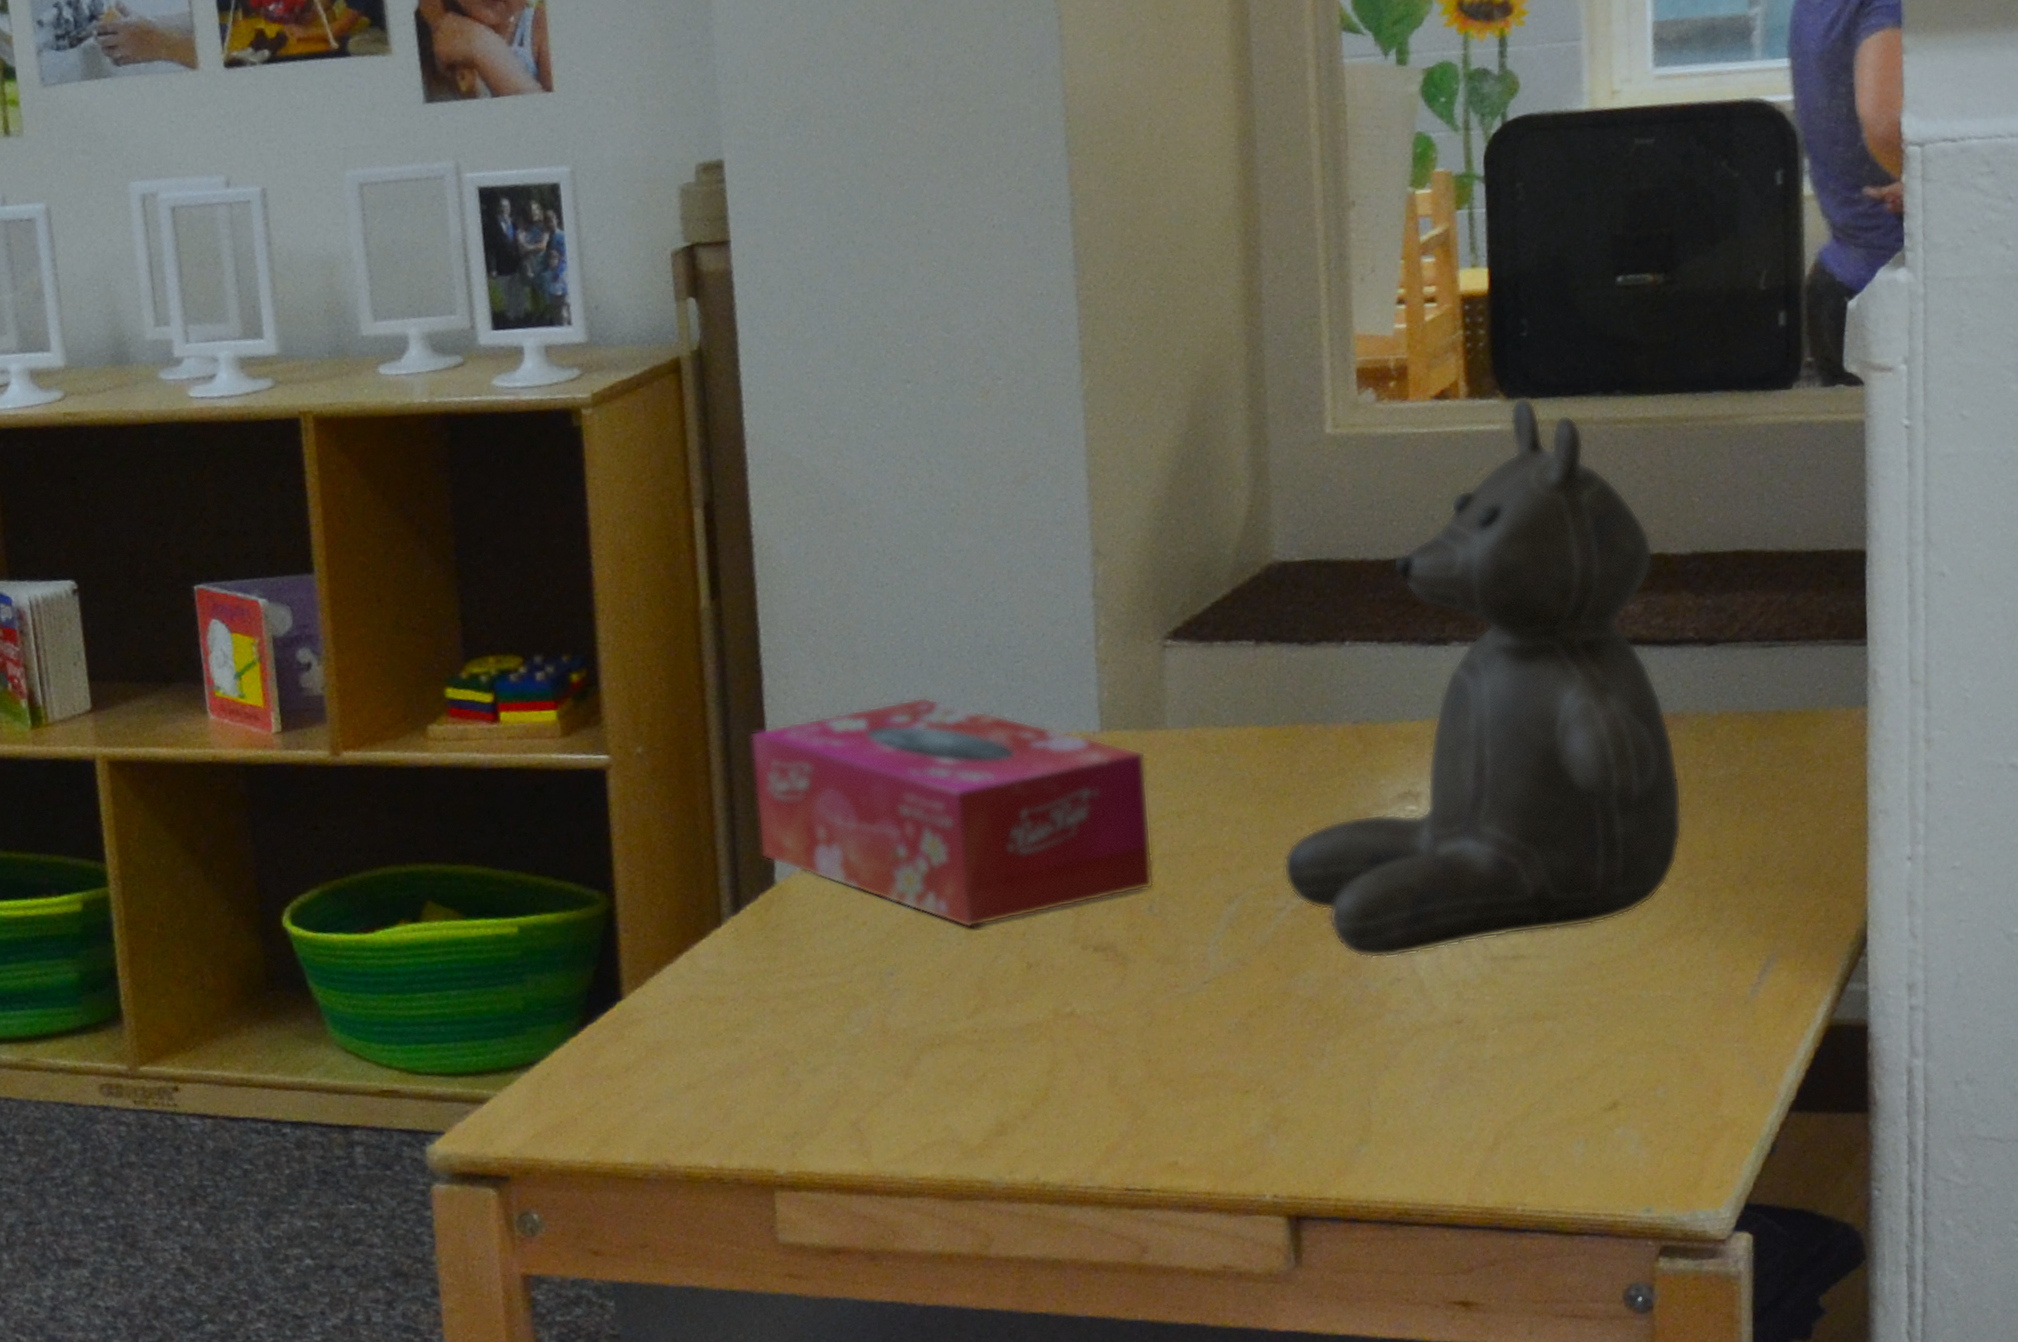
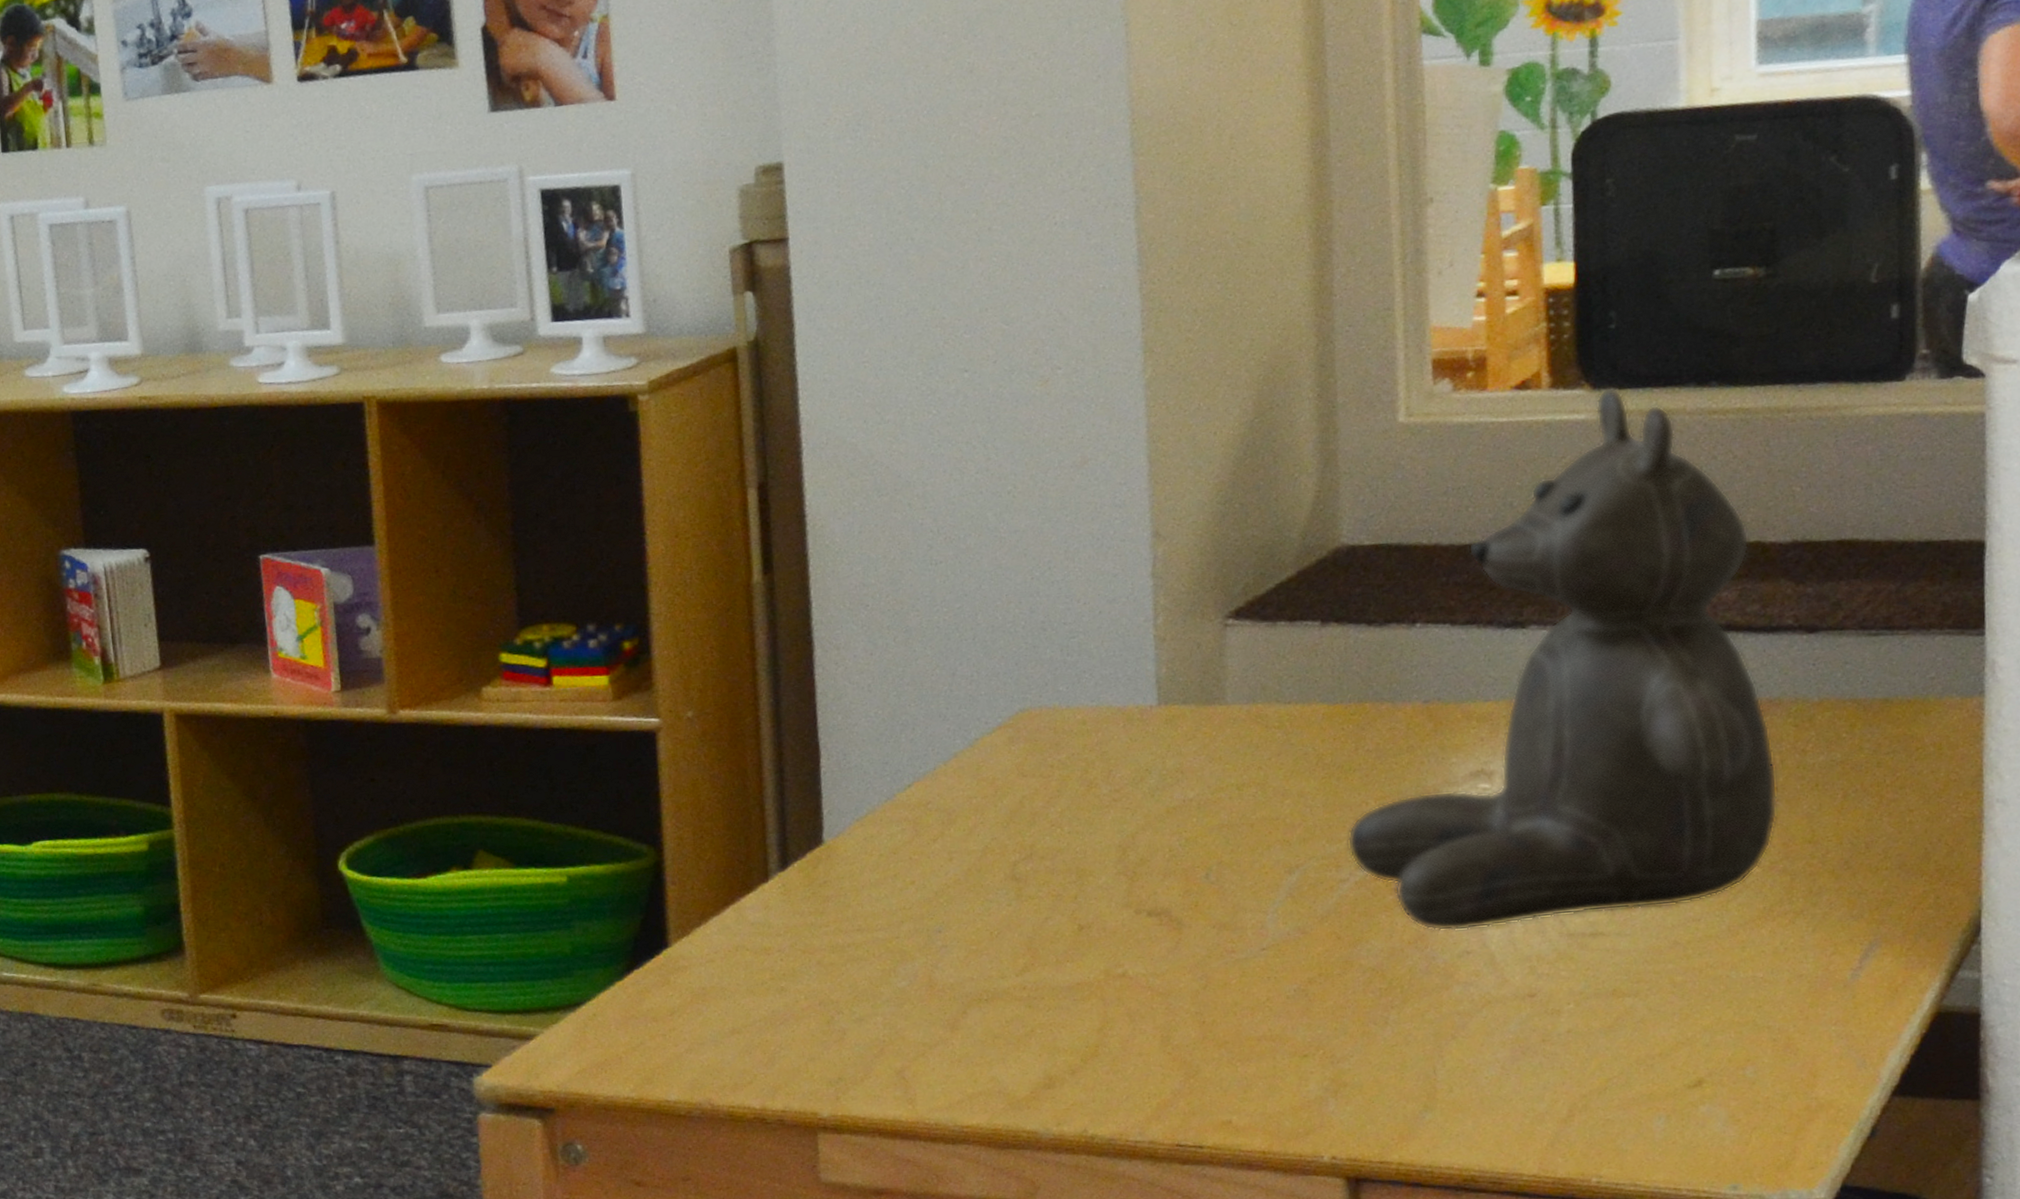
tissue box: present [750,696,1154,928] -> none [801,669,1211,890]

